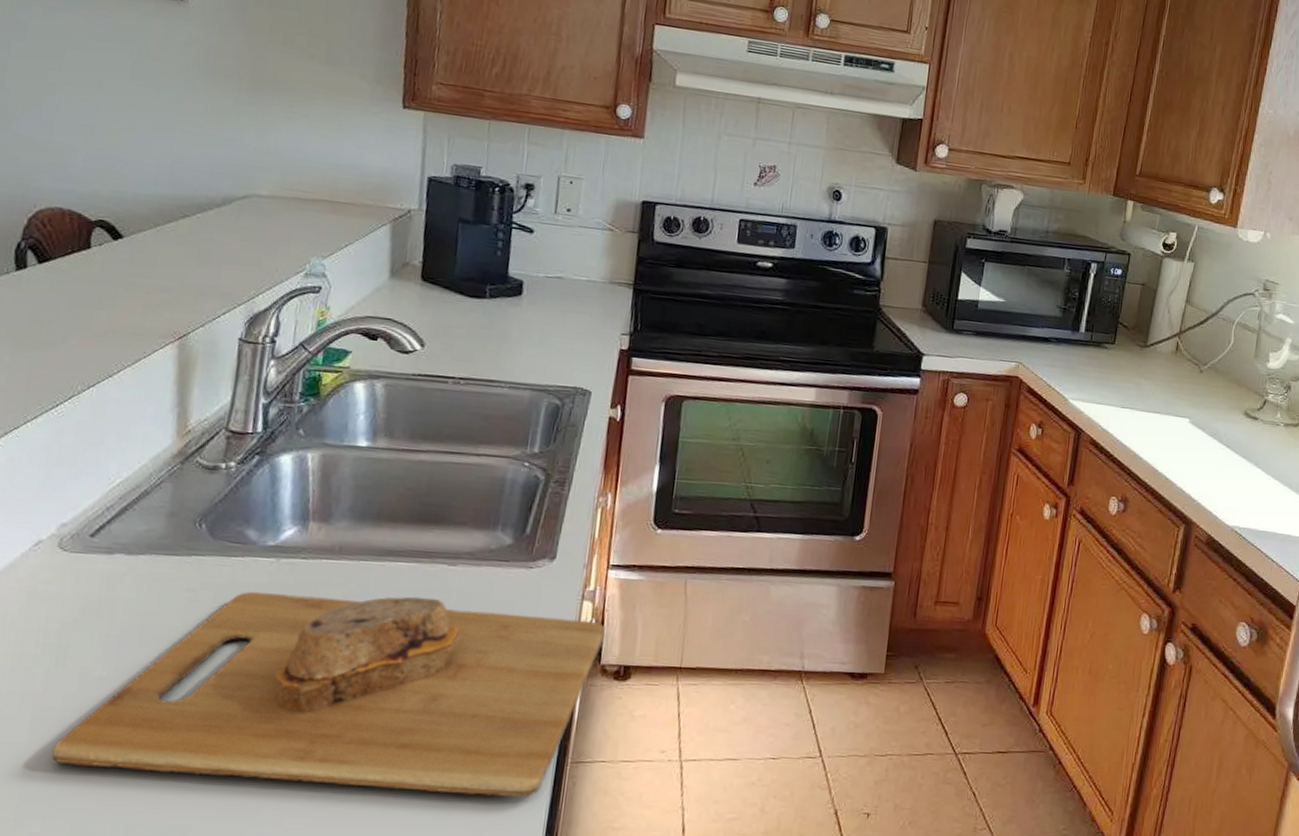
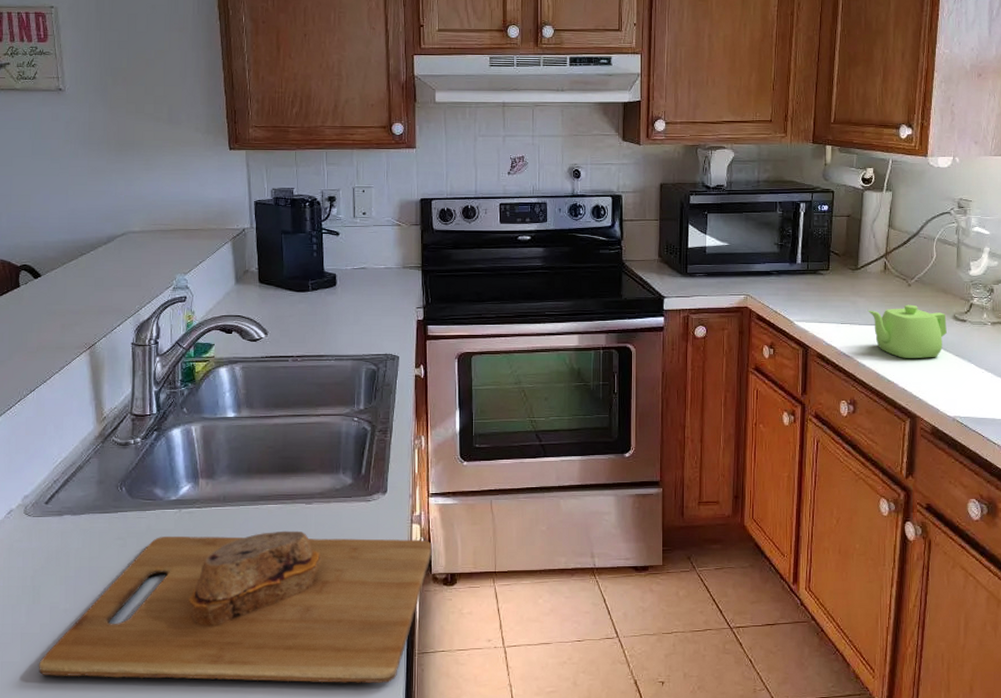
teapot: none [1152,393,1237,457] -> present [867,304,947,358]

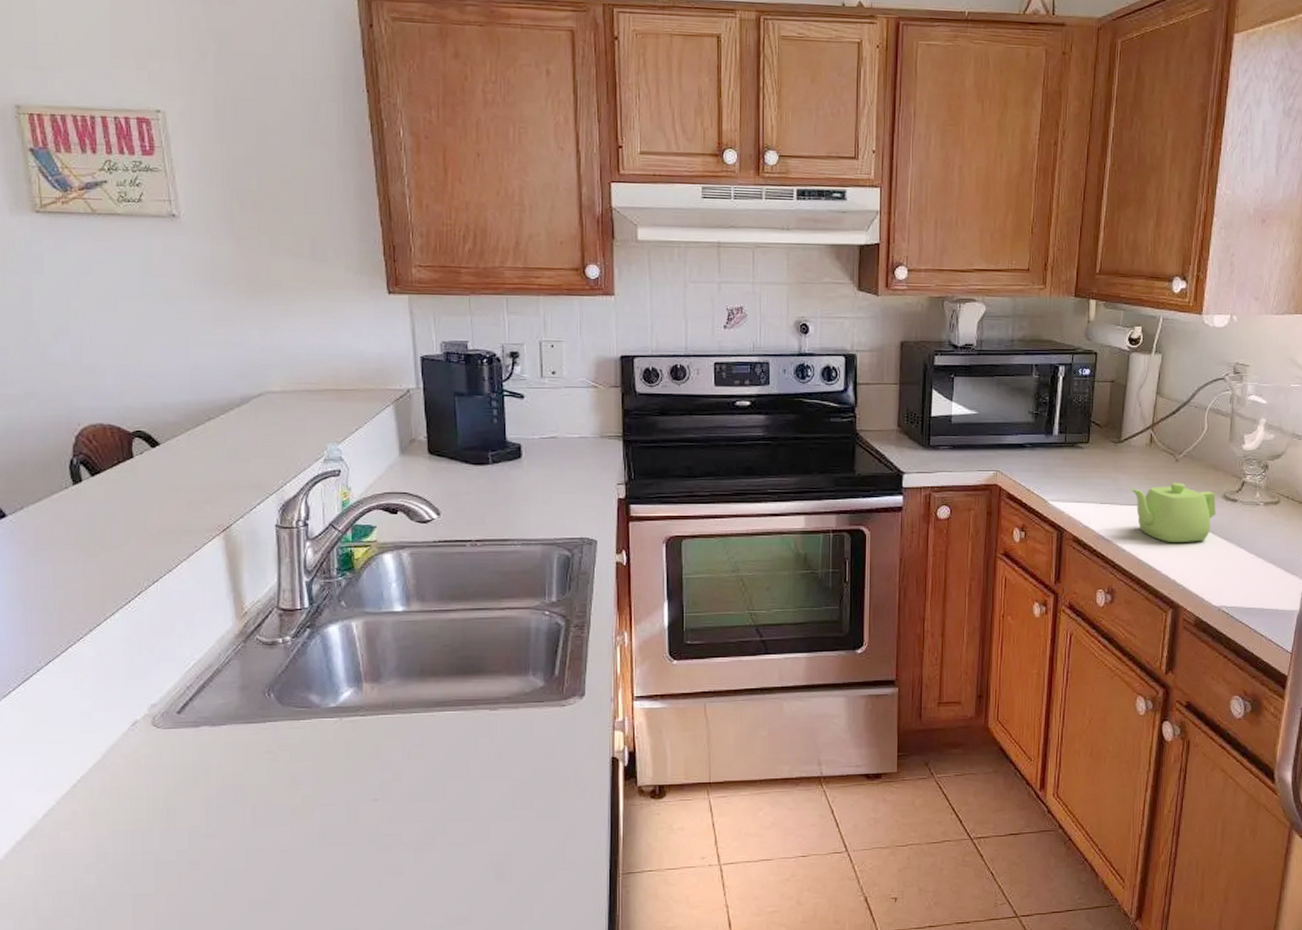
cutting board: present [39,530,432,683] -> none [178,740,637,909]

